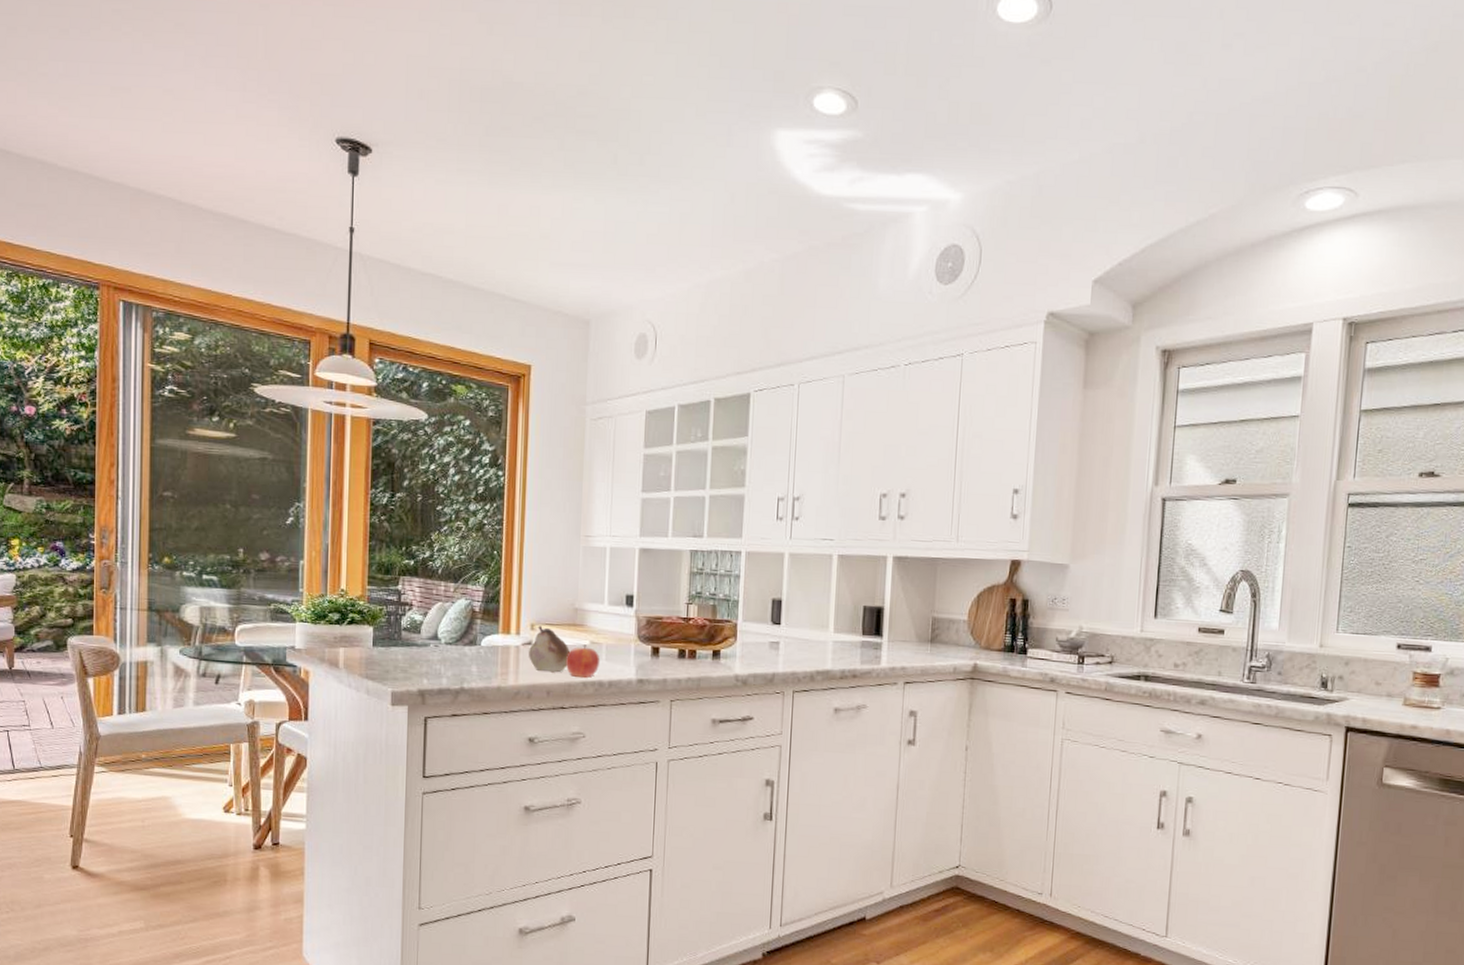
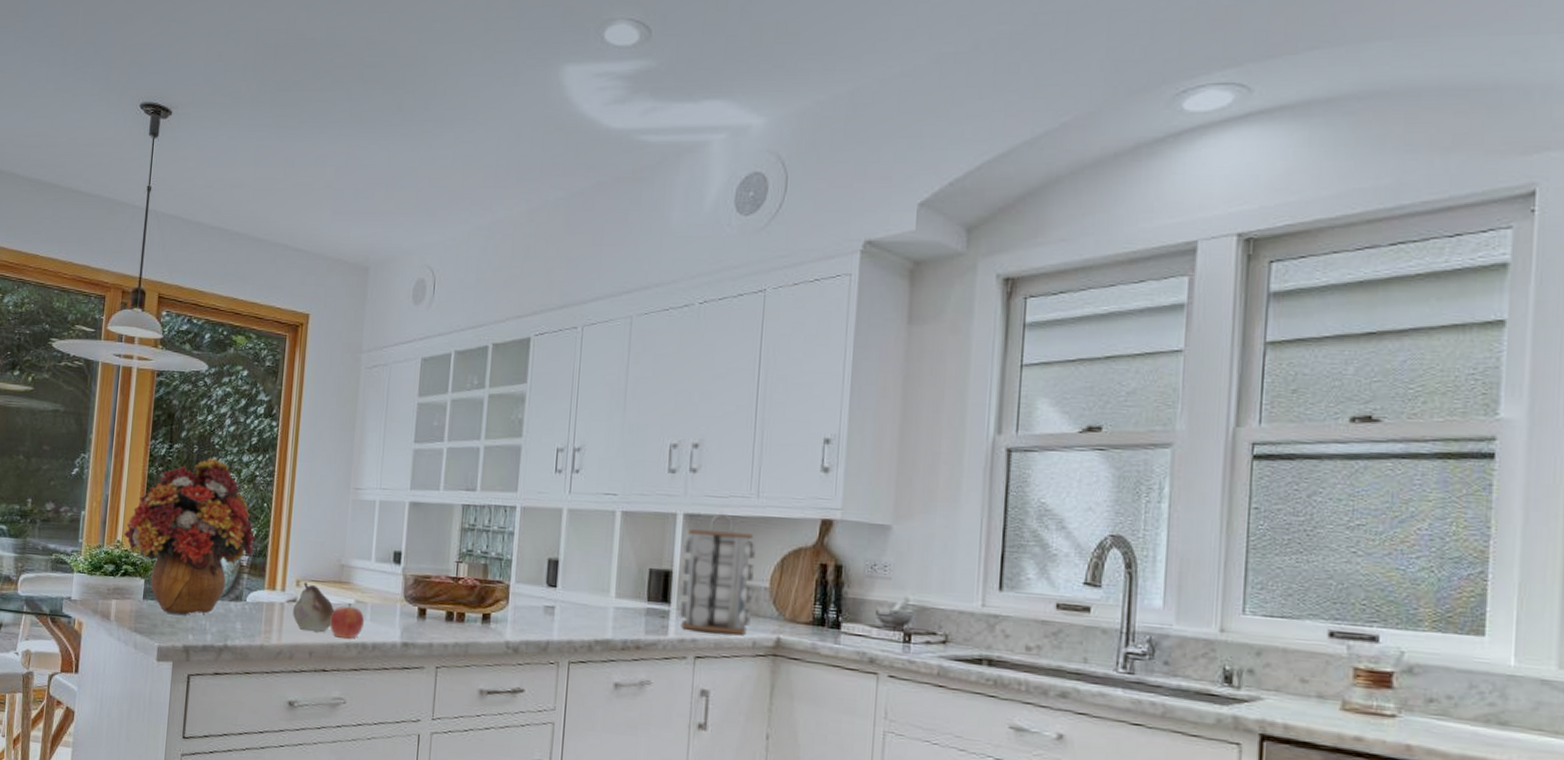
flower arrangement: none [348,506,487,660] -> present [124,457,256,615]
spice rack: none [890,556,956,663] -> present [678,513,756,636]

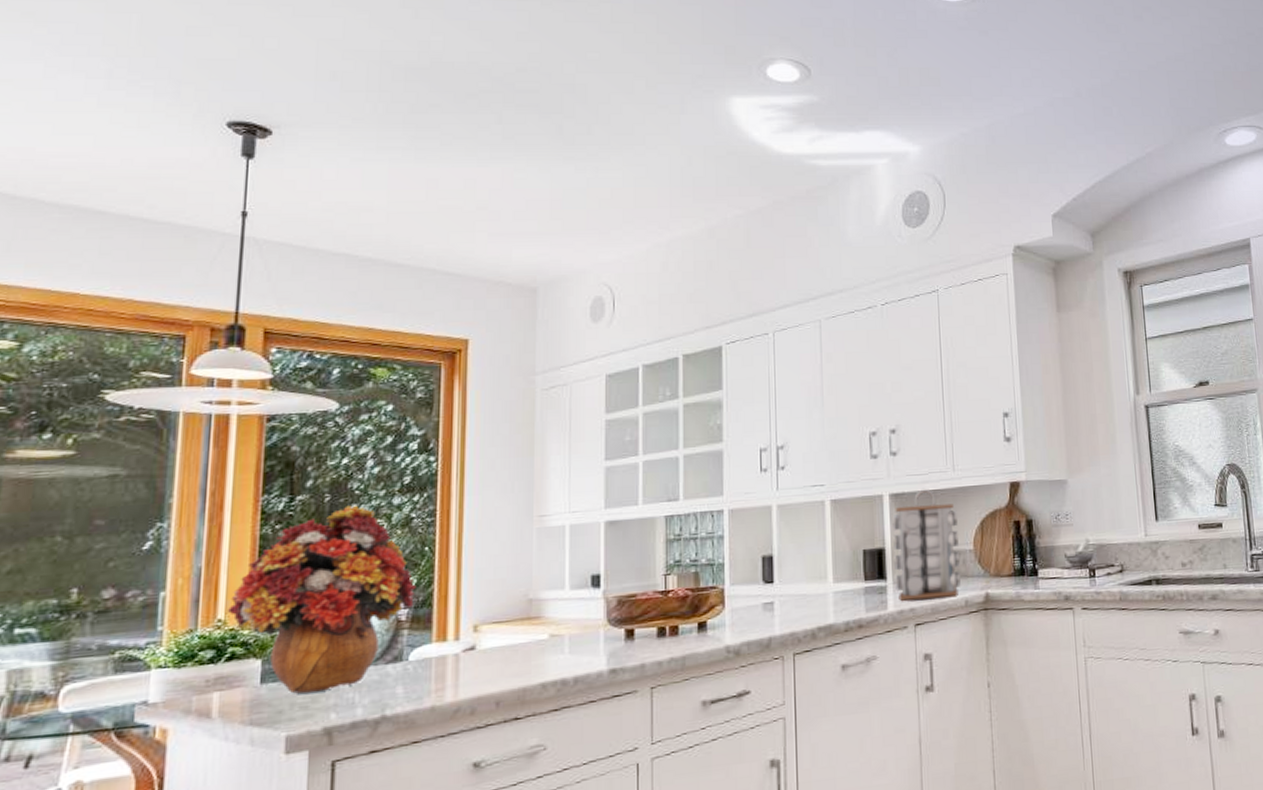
fruit: present [293,582,334,633] -> none [471,625,523,680]
fruit: present [329,603,365,639] -> none [518,639,563,679]

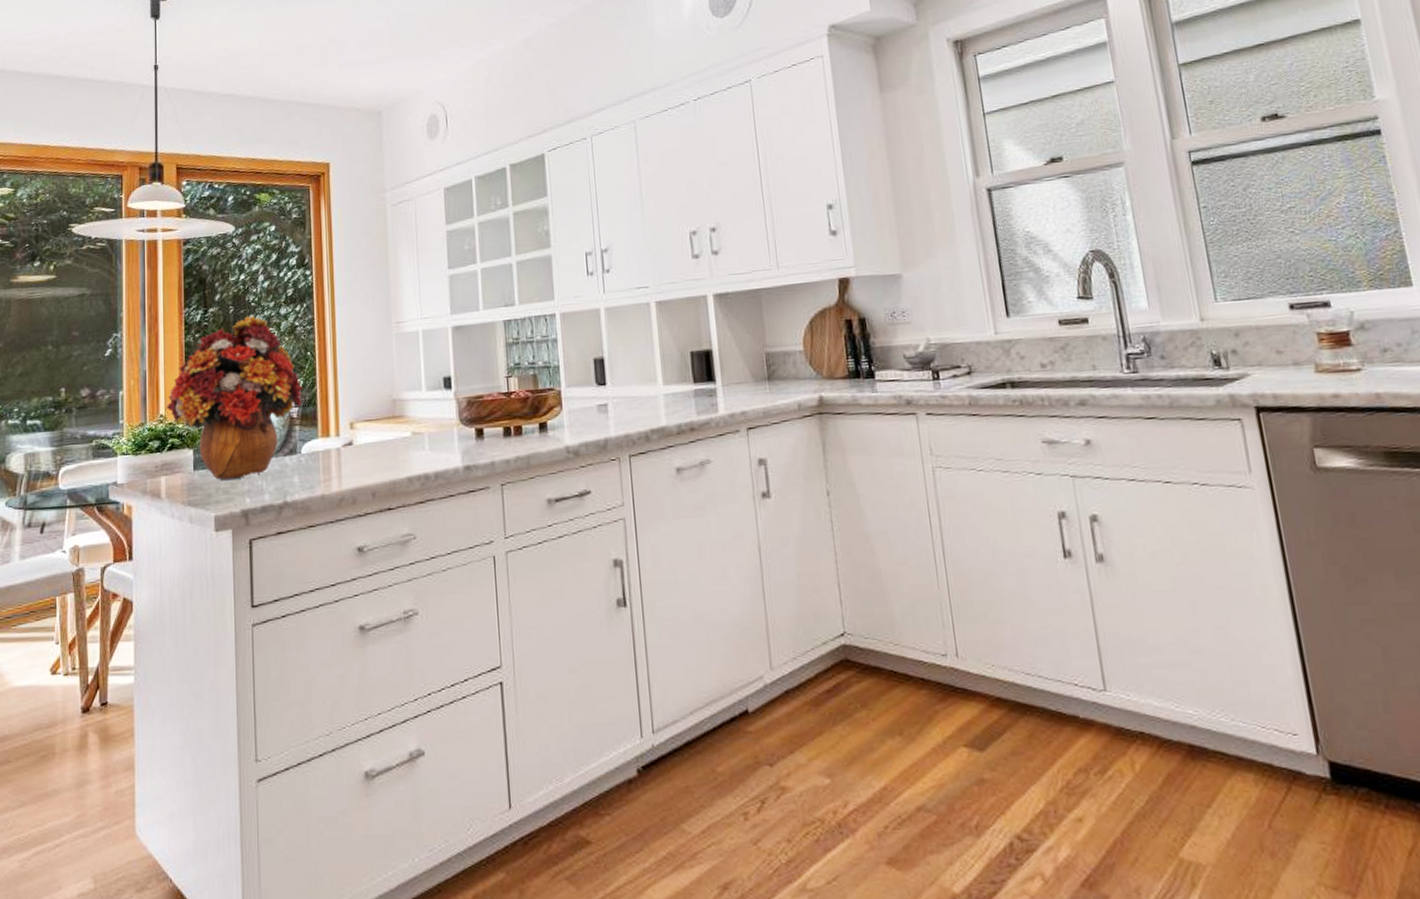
spice rack: present [892,489,961,601] -> none [718,288,792,404]

